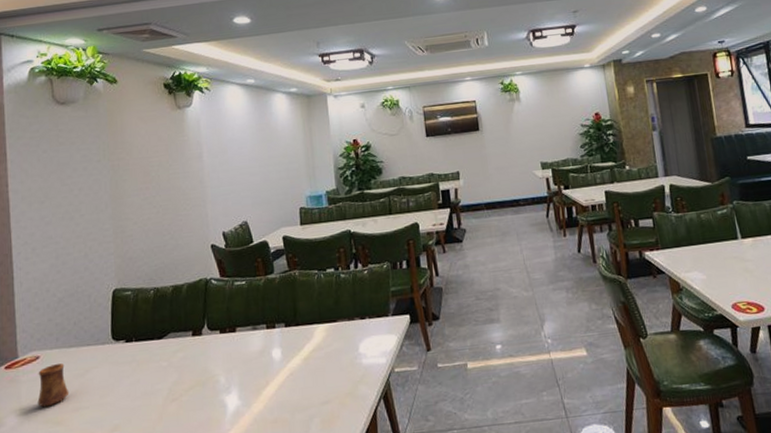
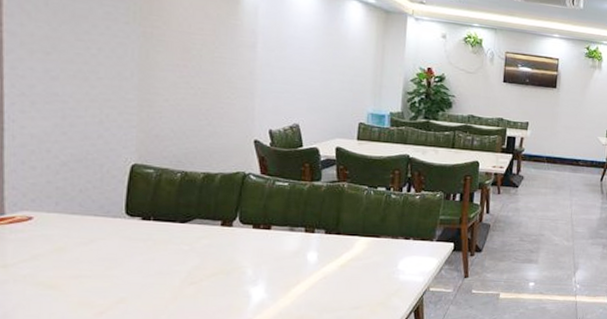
cup: present [37,363,69,408] -> none [27,228,68,270]

